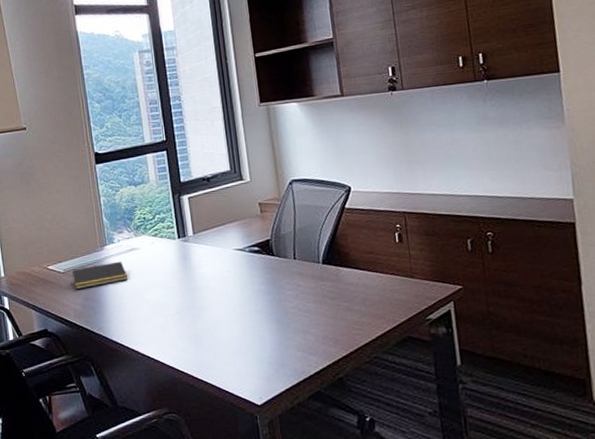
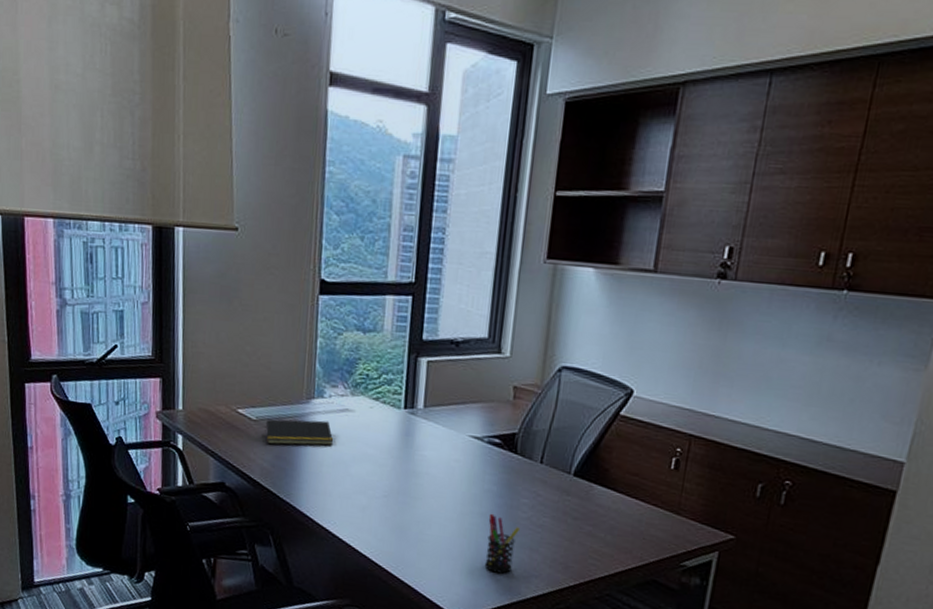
pen holder: none [264,308,293,358] -> present [484,513,520,574]

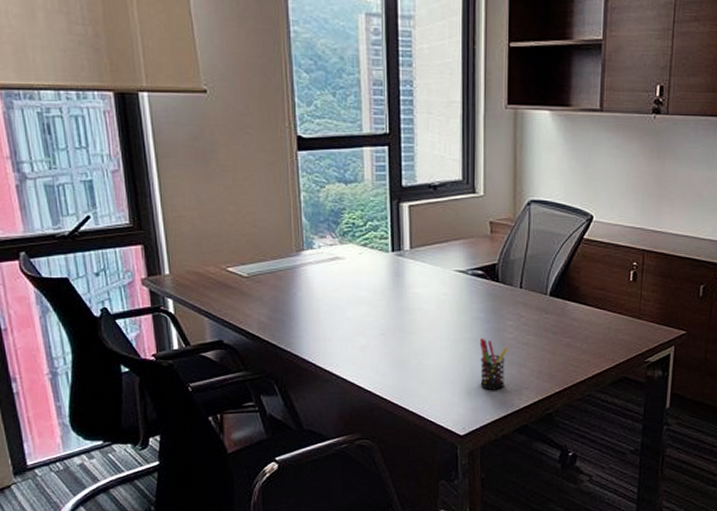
notepad: present [265,419,334,446] -> none [258,270,328,299]

